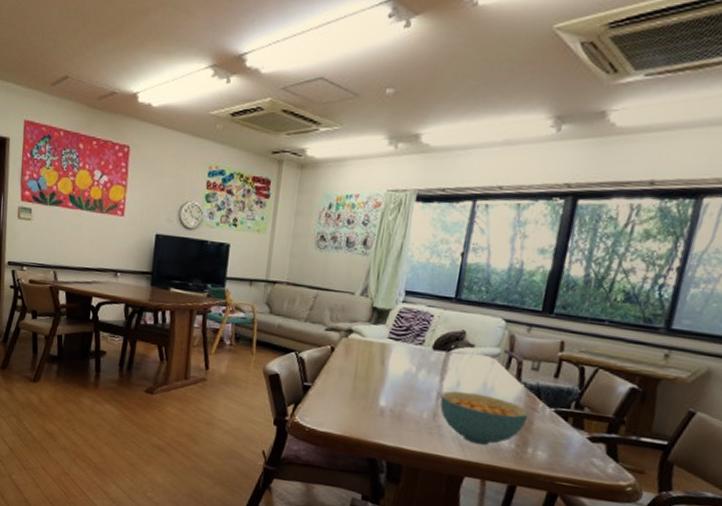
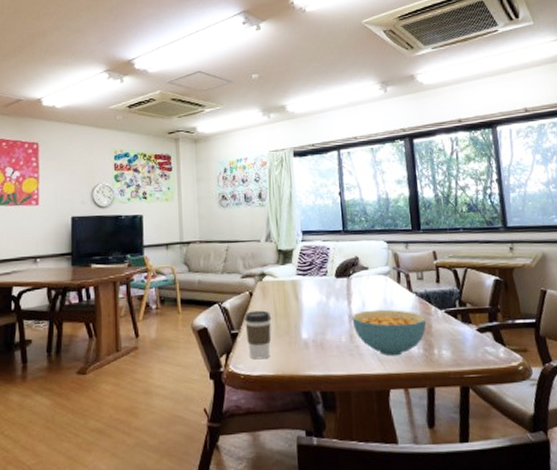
coffee cup: none [318,366,350,418] -> present [244,310,272,360]

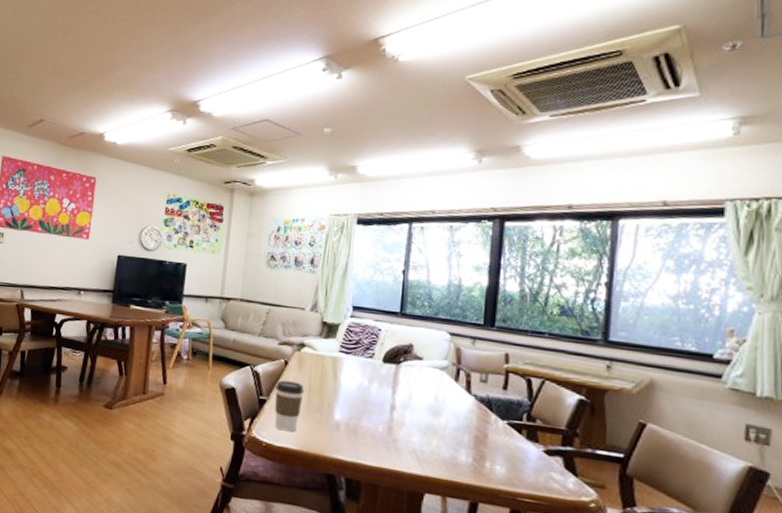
cereal bowl: present [351,309,427,357] -> none [393,403,483,460]

